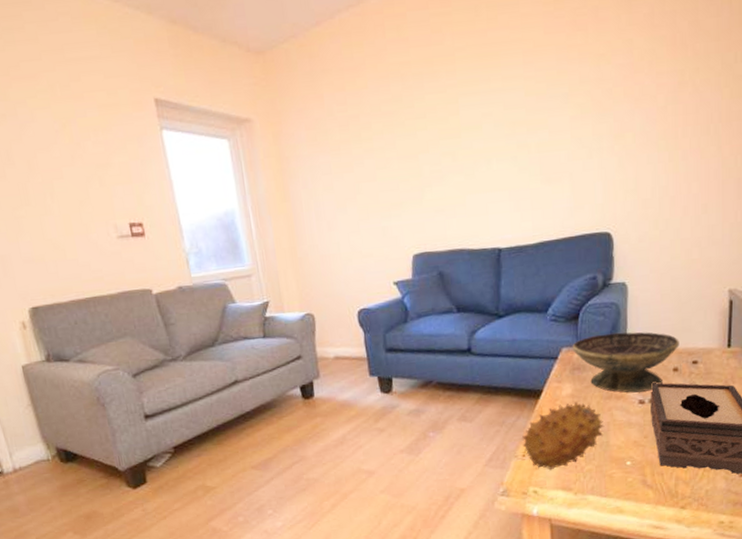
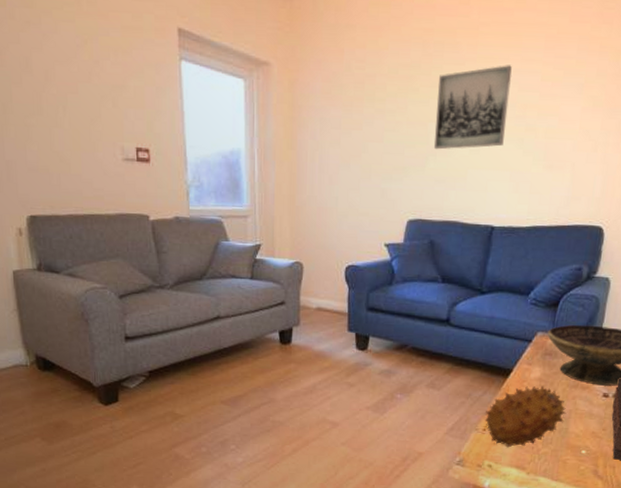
wall art: none [423,85,498,180] -> present [433,65,512,150]

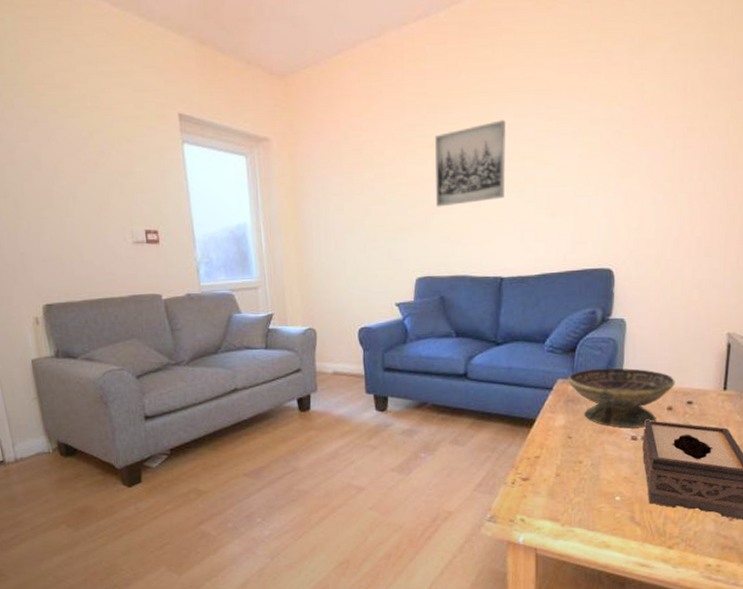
fruit: present [485,386,567,448] -> none [513,433,596,500]

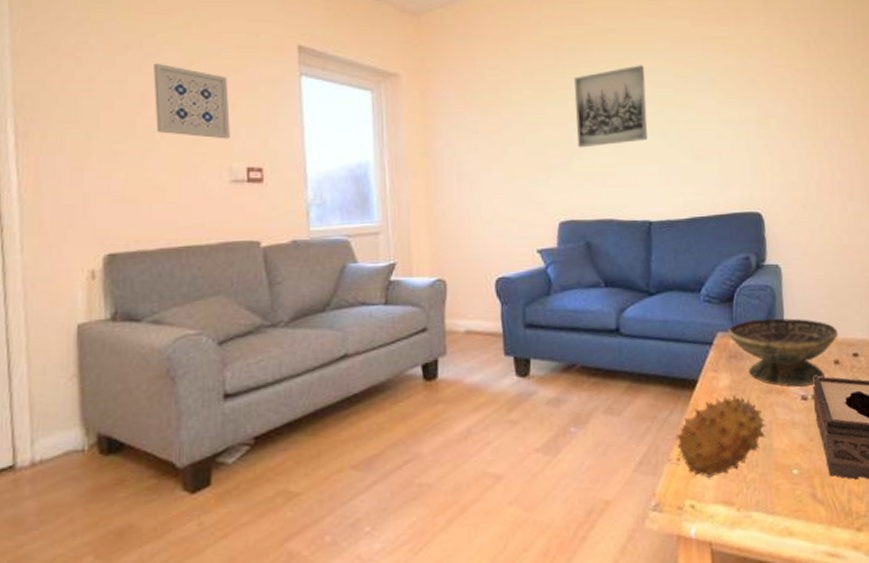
wall art: none [60,135,129,205] -> present [153,63,230,139]
fruit: none [513,433,596,500] -> present [676,395,767,479]

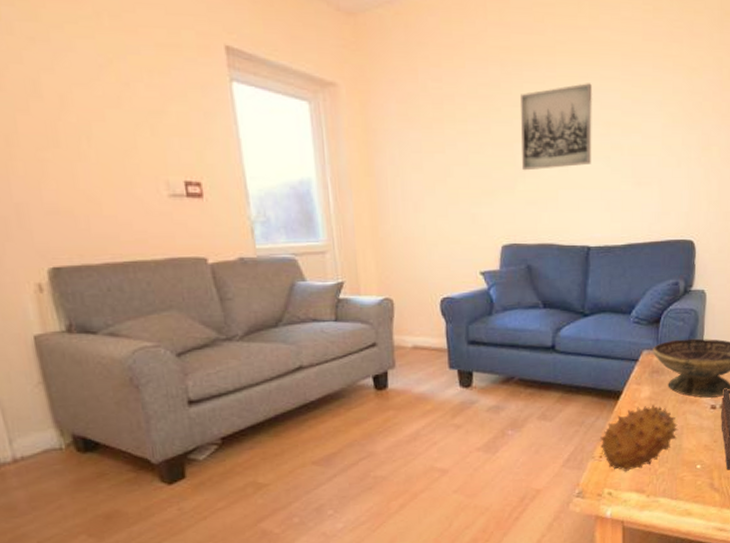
wall art: present [153,63,230,139] -> none [67,59,162,150]

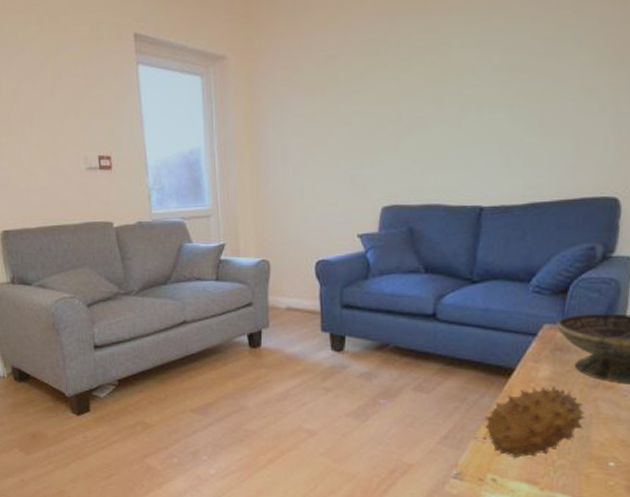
wall art: present [521,83,592,171] -> none [407,25,494,128]

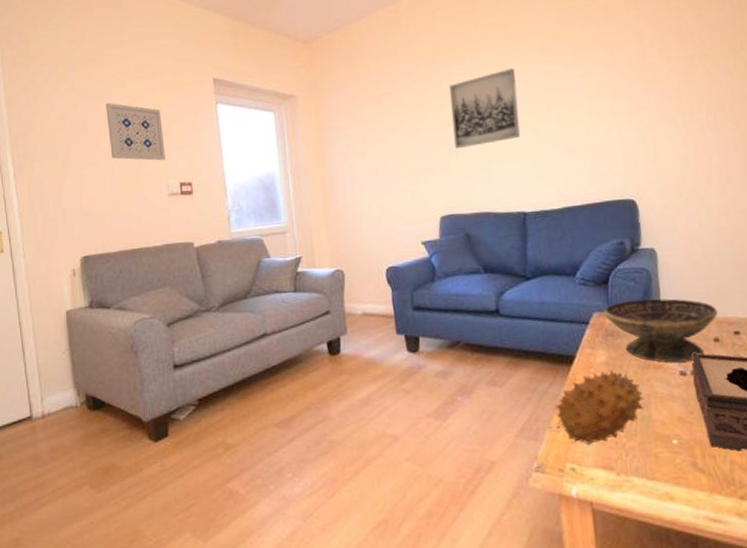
wall art: none [18,60,83,130] -> present [106,102,165,161]
wall art: none [407,25,494,128] -> present [449,68,520,149]

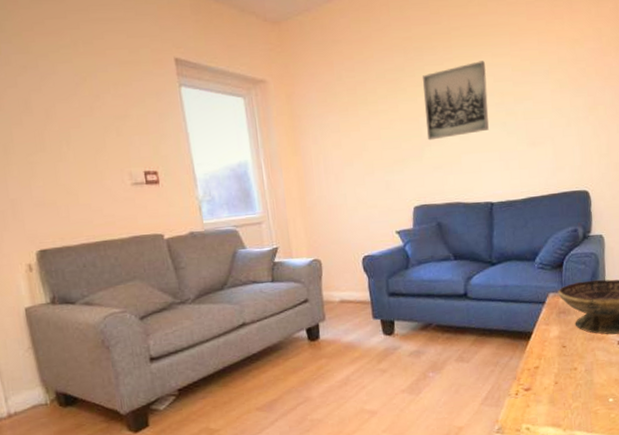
wall art: present [106,102,165,161] -> none [51,81,126,148]
fruit: present [556,370,645,446] -> none [515,343,589,408]

